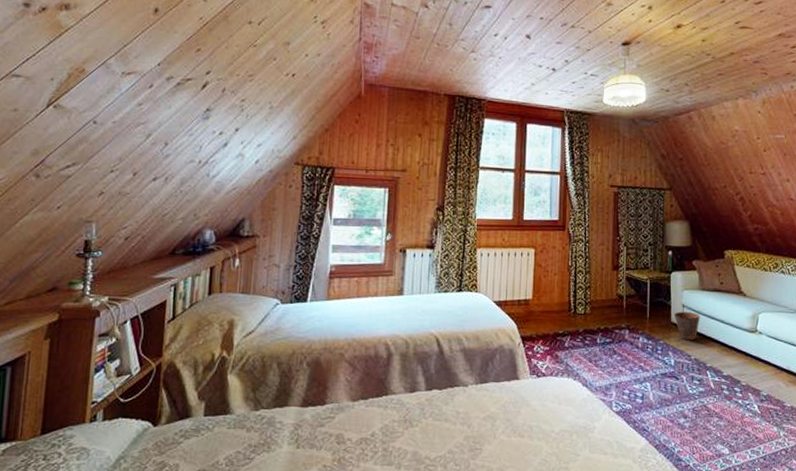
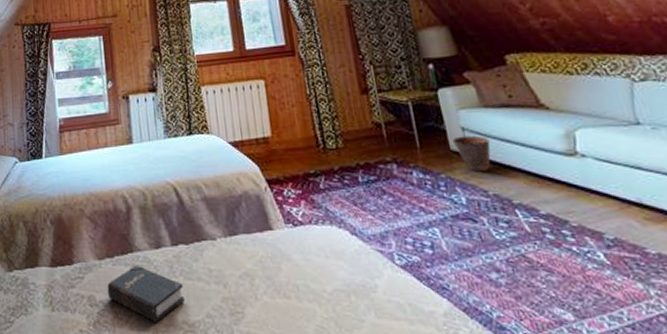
hardback book: none [357,407,431,457] -> present [107,265,185,322]

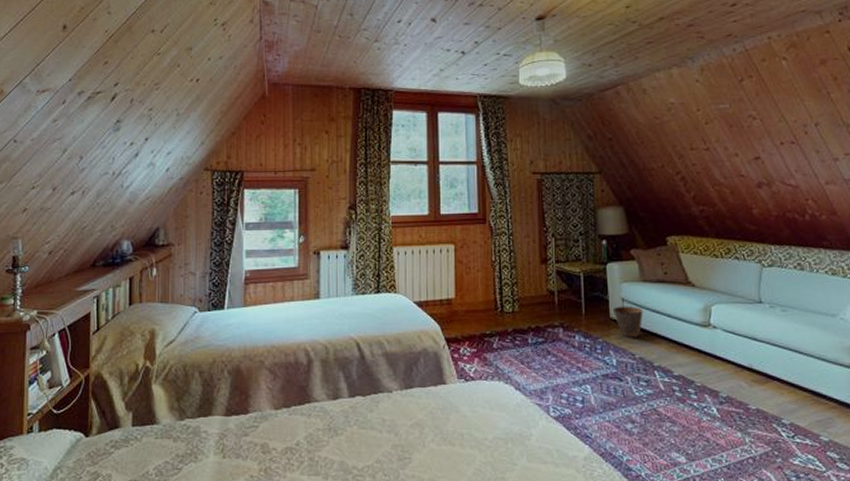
hardback book: present [107,265,185,322] -> none [281,415,356,467]

